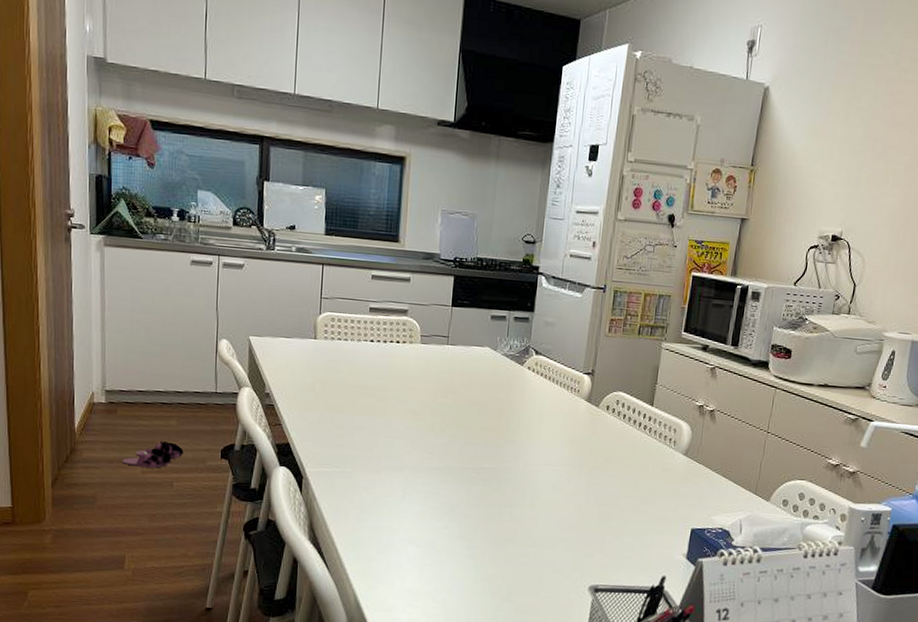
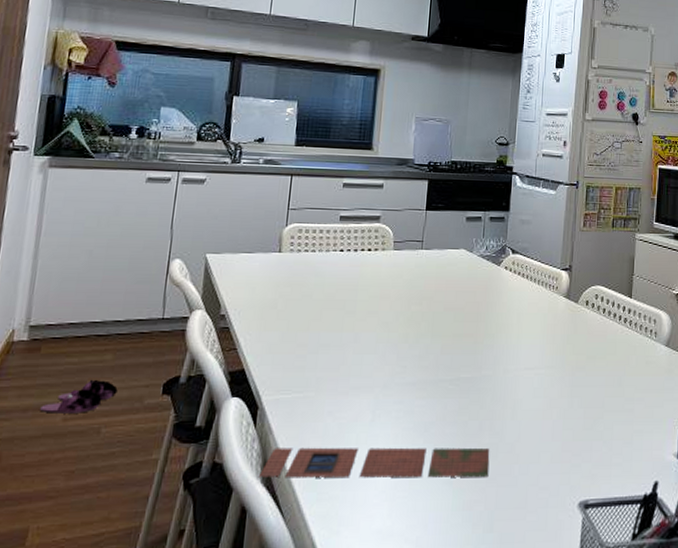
papers: none [306,512,509,556] -> present [258,447,490,478]

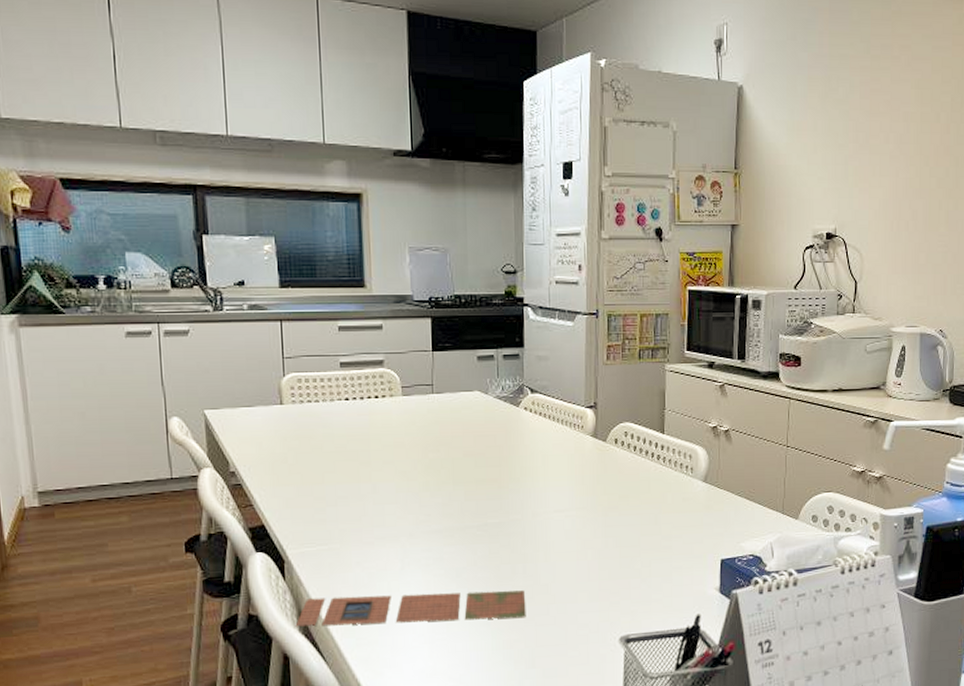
slippers: present [40,379,118,414] -> none [67,541,140,576]

